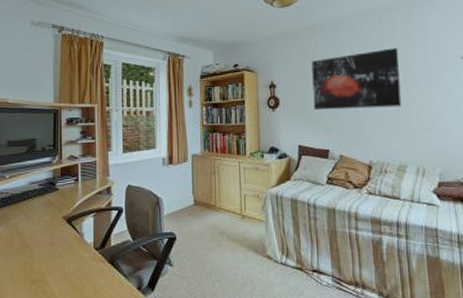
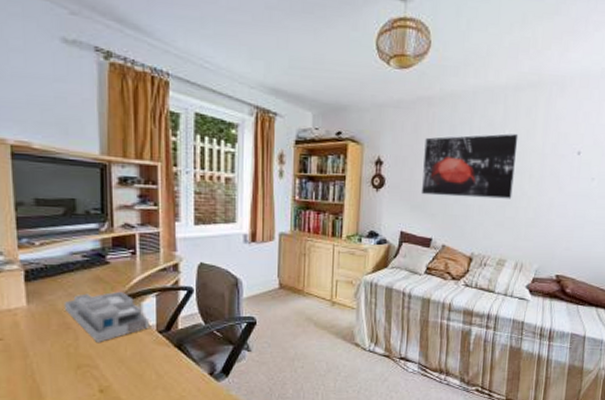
desk organizer: none [24,213,89,260] -> present [63,291,150,342]

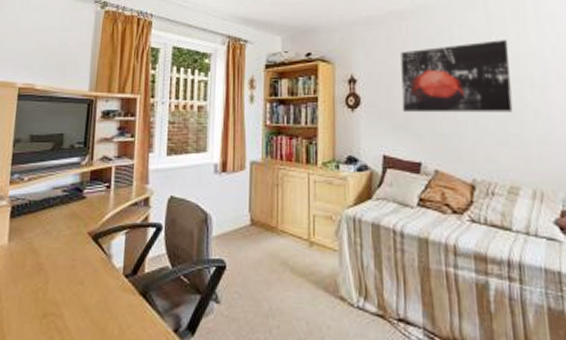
desk organizer: present [63,291,150,342] -> none [39,228,118,287]

